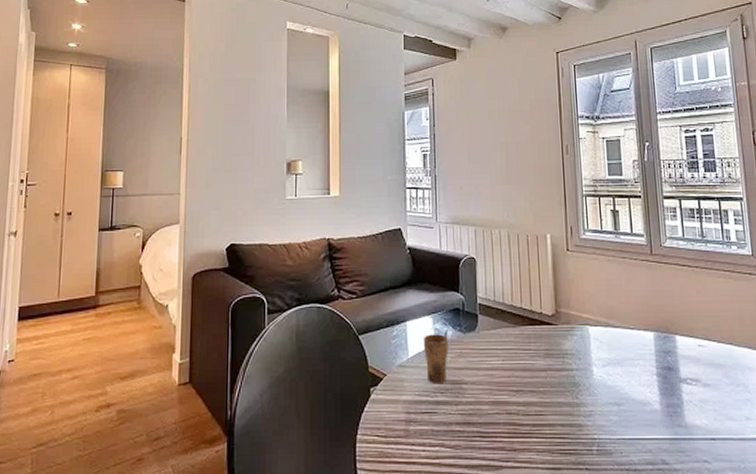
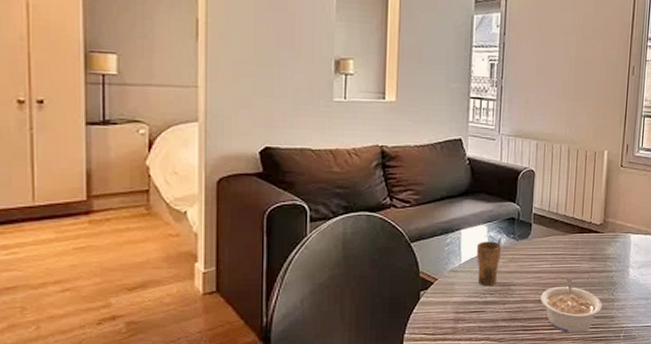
legume: none [495,375,566,443] -> present [540,276,602,334]

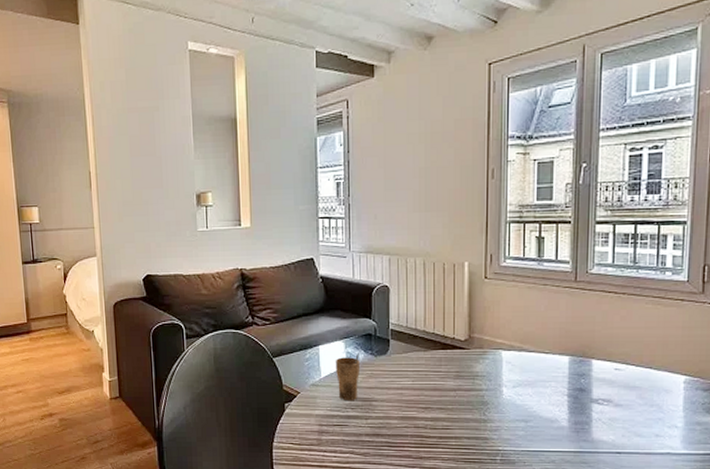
legume: present [540,276,602,334] -> none [404,394,473,453]

